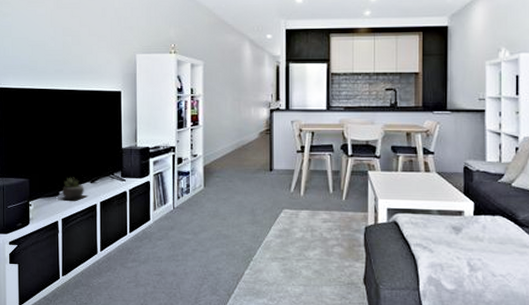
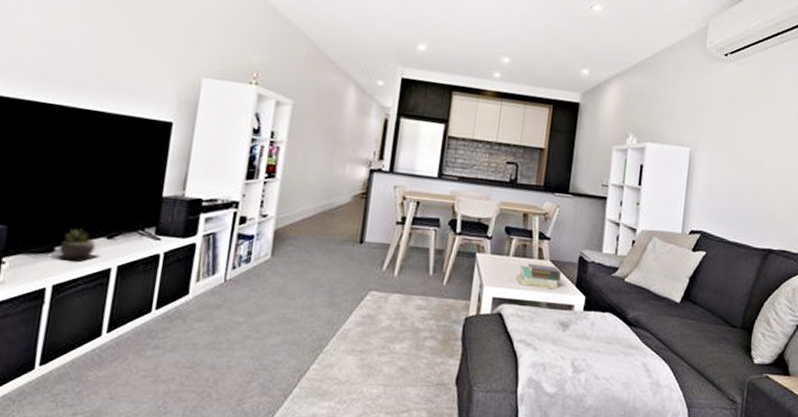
books: none [406,177,449,198] -> present [516,263,562,290]

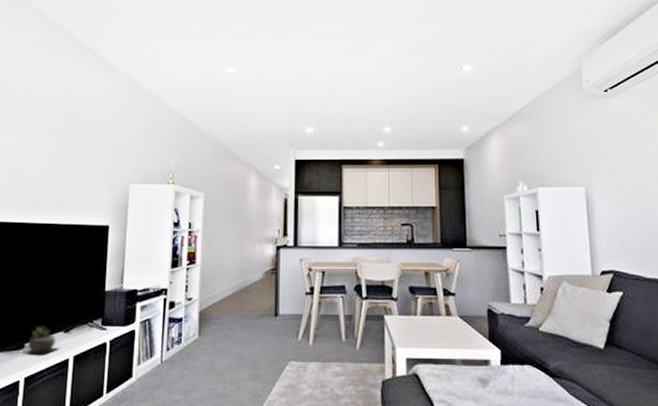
books: present [516,263,562,290] -> none [426,321,473,346]

